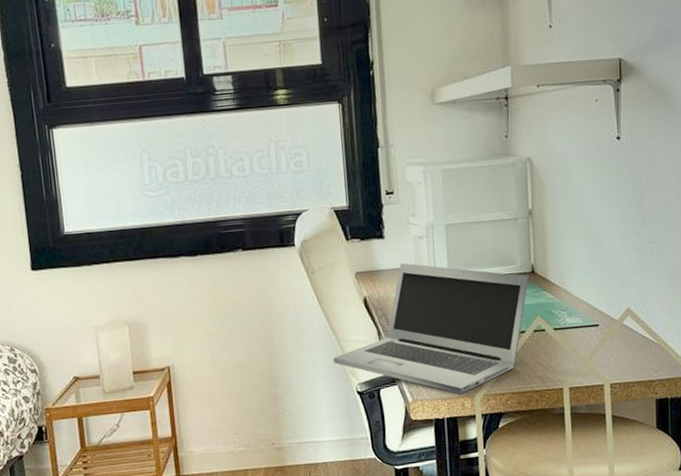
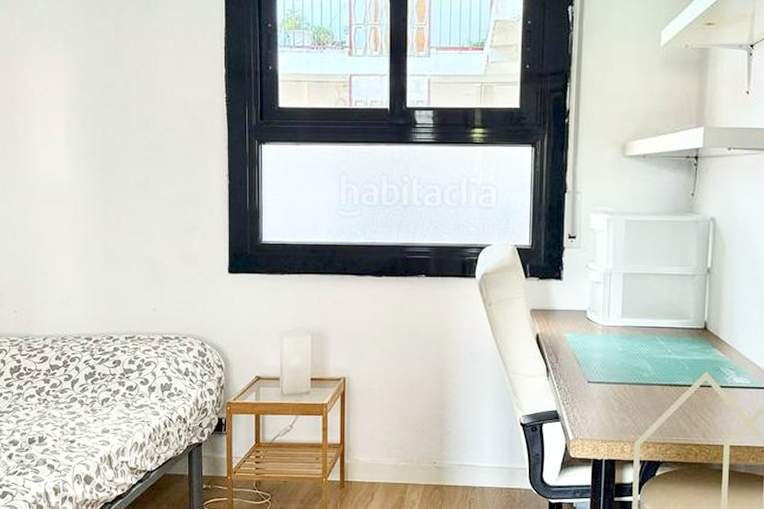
laptop: present [333,263,529,394] -> none [500,305,701,438]

